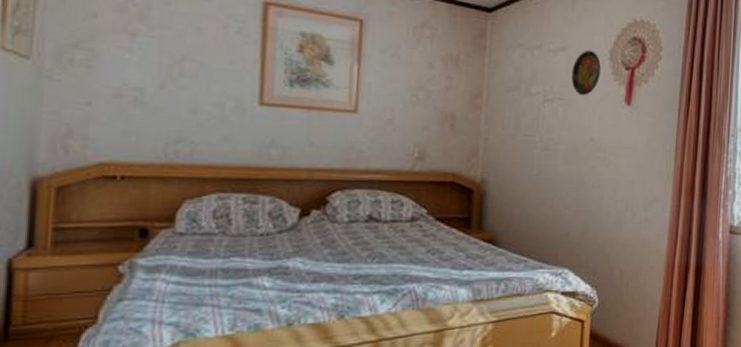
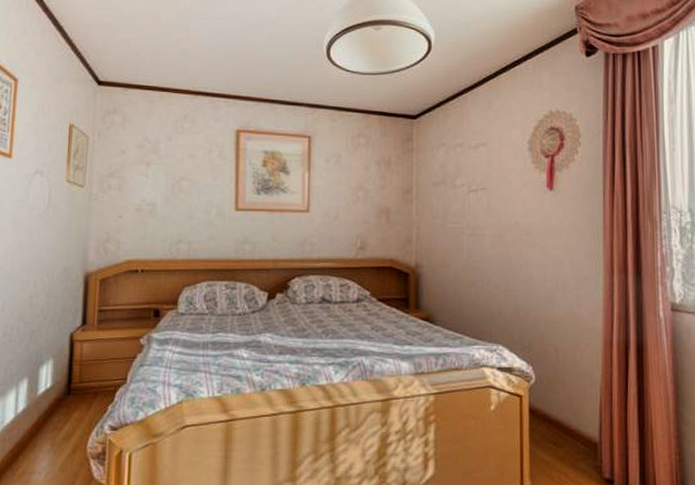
decorative plate: present [571,50,601,96] -> none [493,143,521,185]

